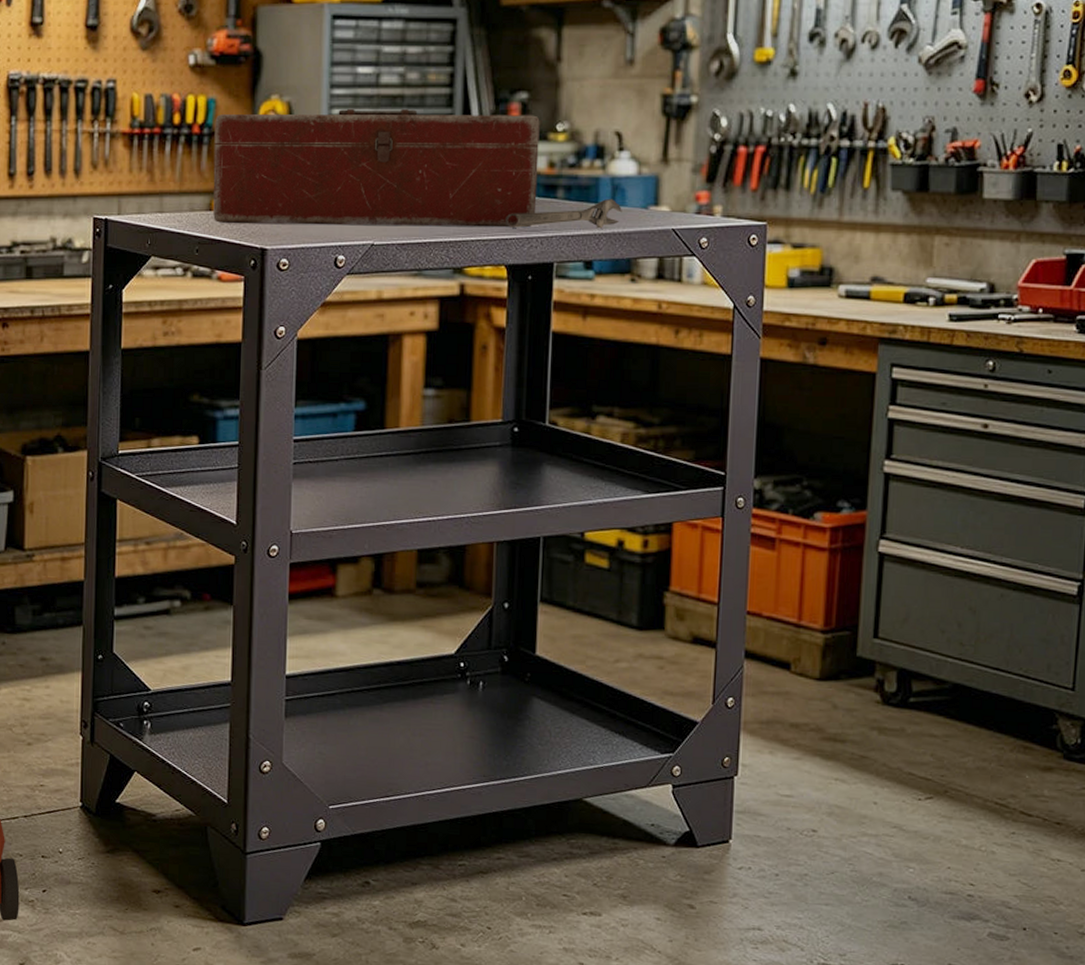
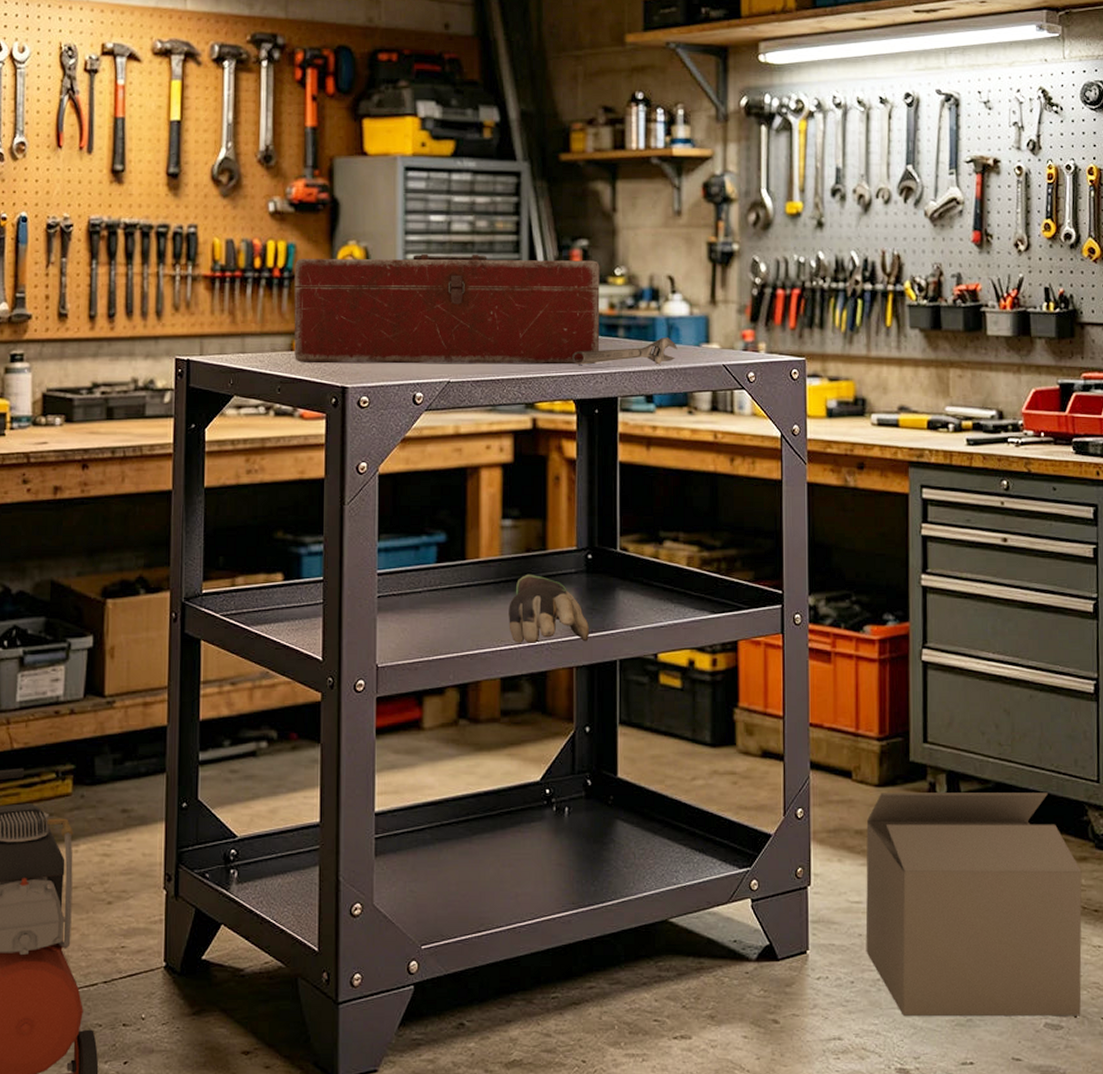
glove: none [427,445,512,517] -> present [509,574,589,643]
cardboard box: none [794,687,1045,928] -> present [865,793,1082,1016]

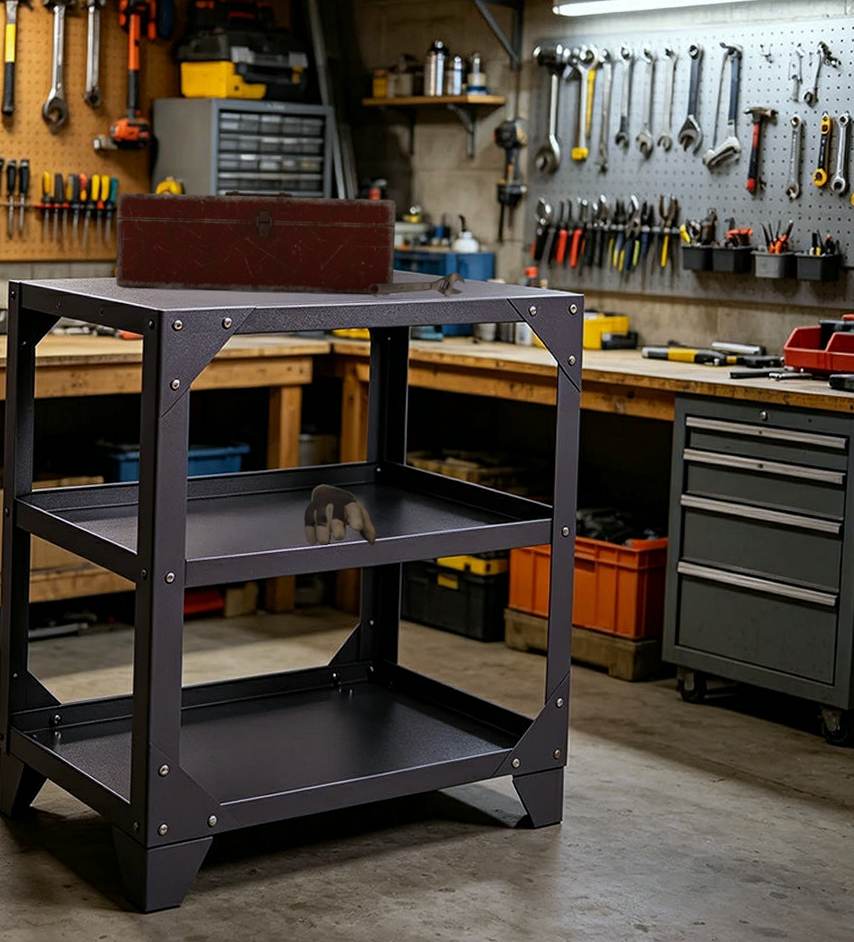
cardboard box: present [865,793,1082,1016] -> none [613,687,813,887]

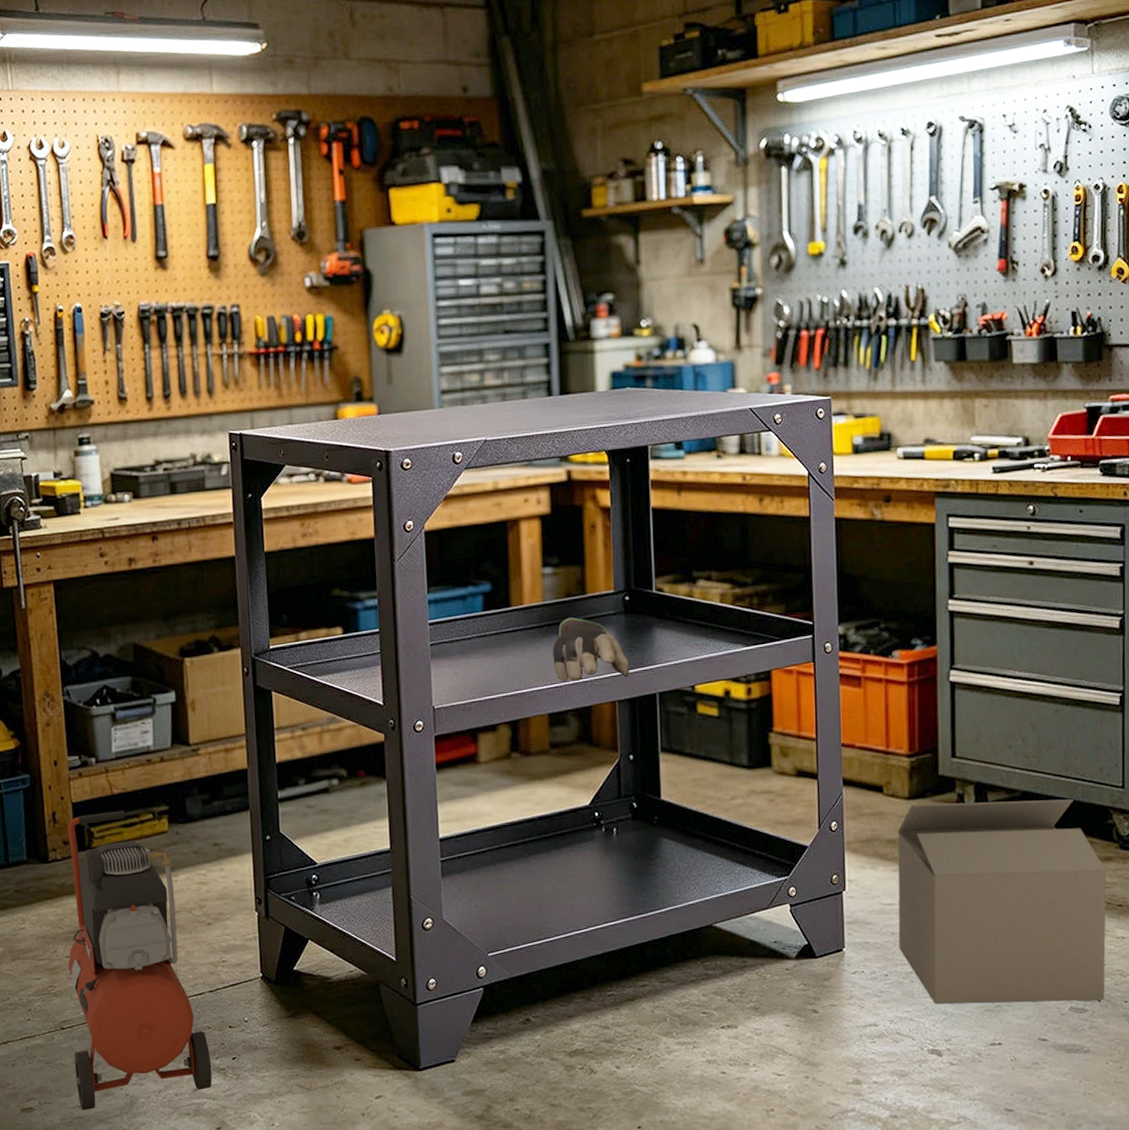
toolbox: present [116,190,396,296] -> none [333,314,629,430]
adjustable wrench: present [367,272,466,298] -> none [601,385,704,417]
cardboard box: none [613,687,813,887] -> present [897,799,1107,1004]

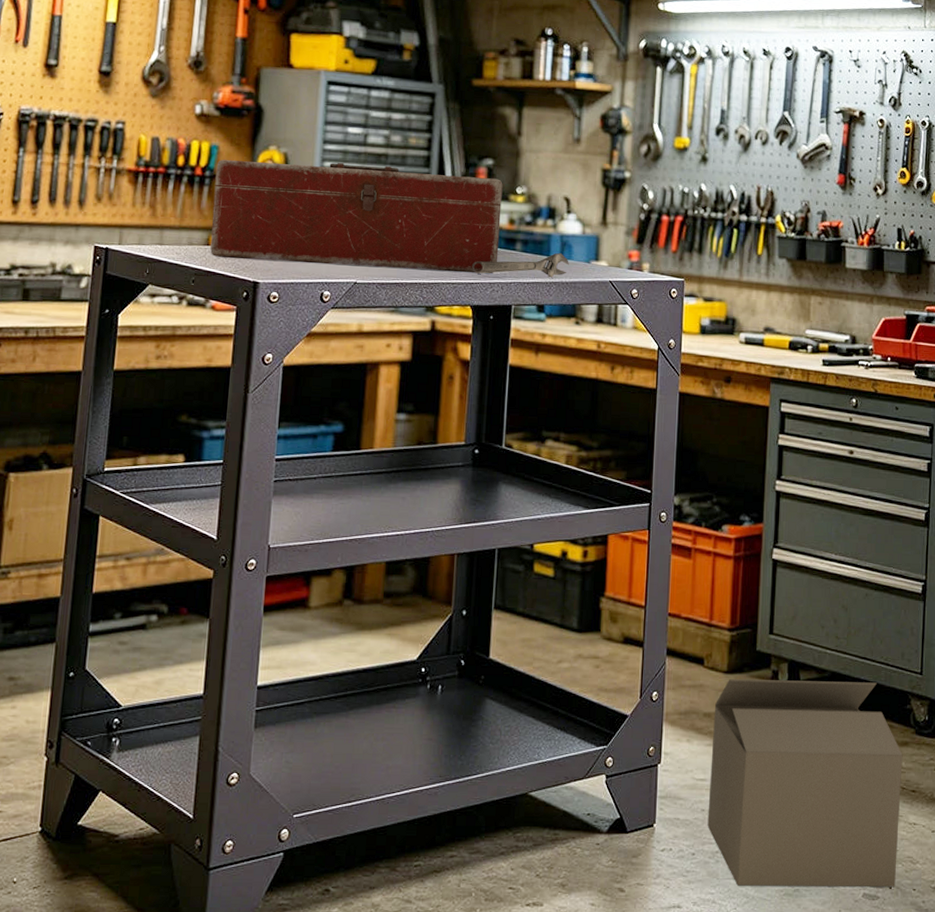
toolbox: none [333,314,629,430] -> present [210,160,503,274]
glove: present [553,617,629,681] -> none [397,465,472,531]
adjustable wrench: none [601,385,704,417] -> present [471,253,569,278]

